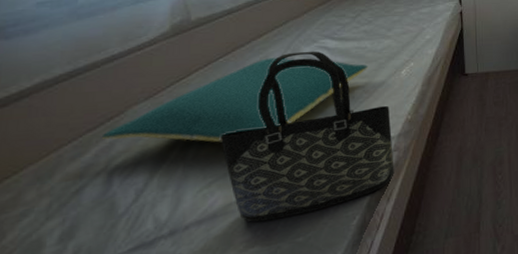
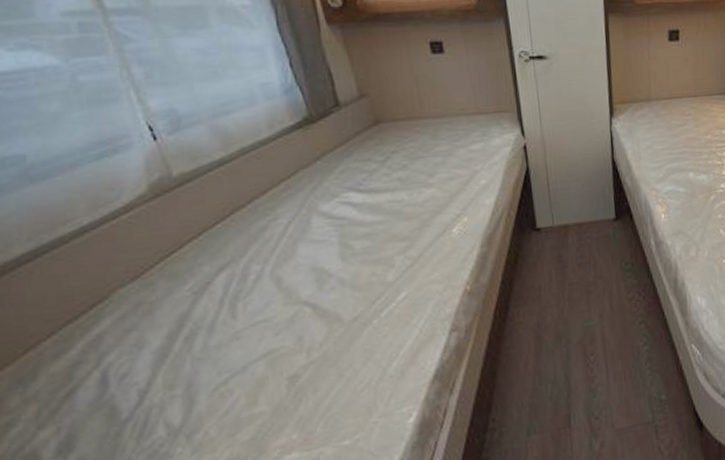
pillow: present [101,56,369,143] -> none [85,218,409,332]
tote bag: present [220,51,394,223] -> none [230,208,456,425]

